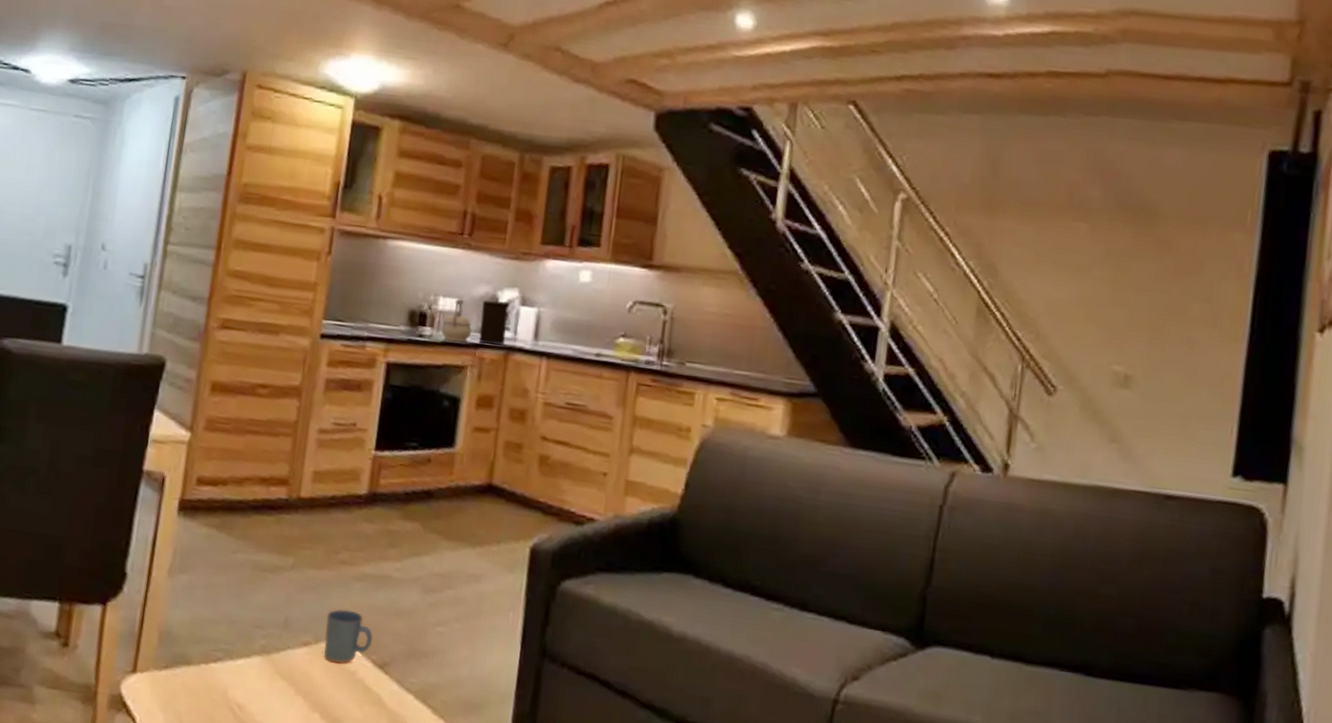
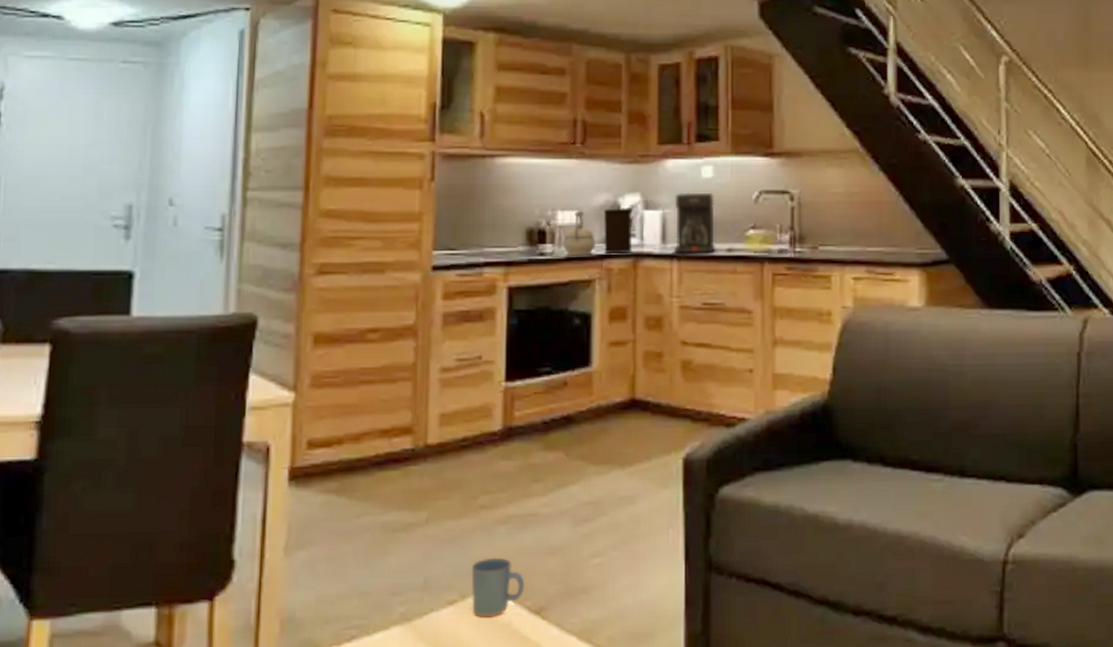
coffee maker: none [545,293,590,356] -> present [674,192,716,254]

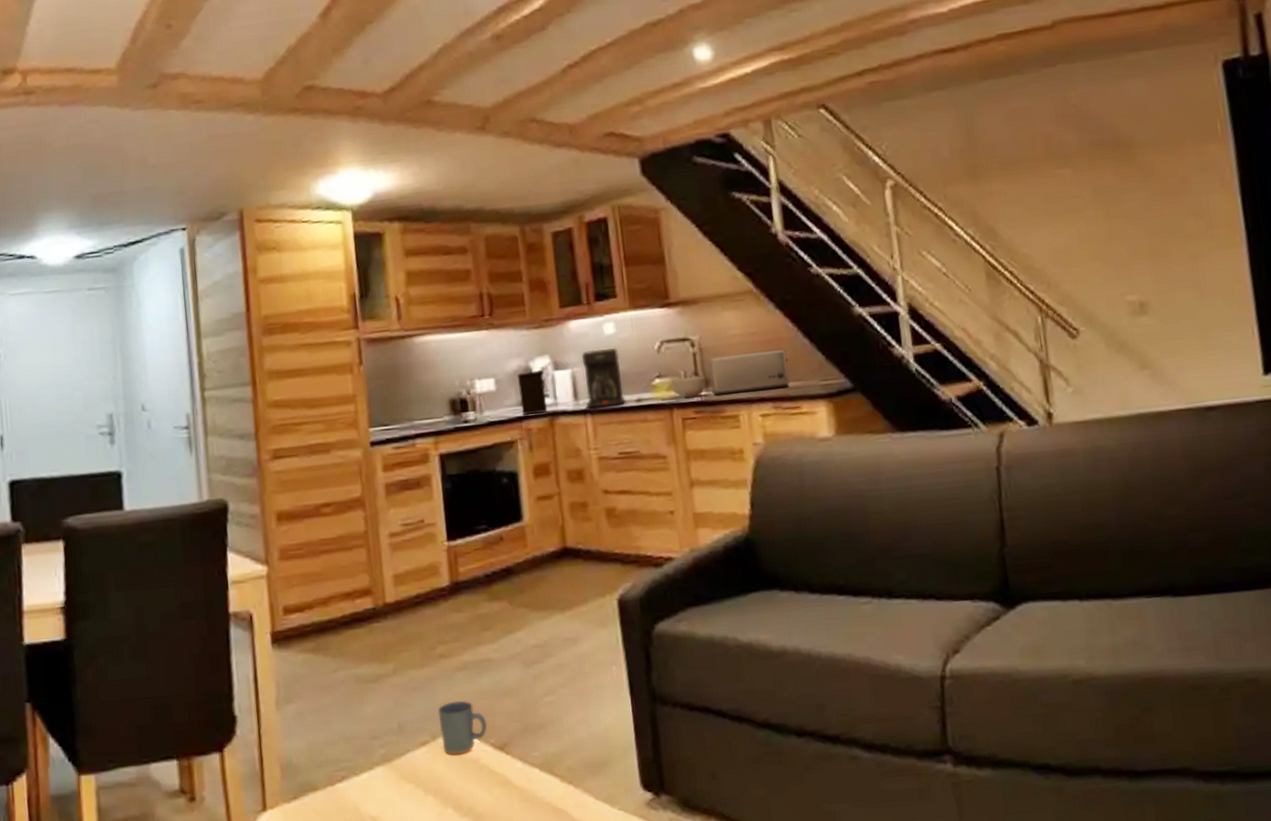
kettle: present [562,210,597,256] -> none [483,377,514,421]
bowl: none [764,230,802,253] -> present [670,376,706,399]
toaster: none [805,212,886,254] -> present [707,349,789,396]

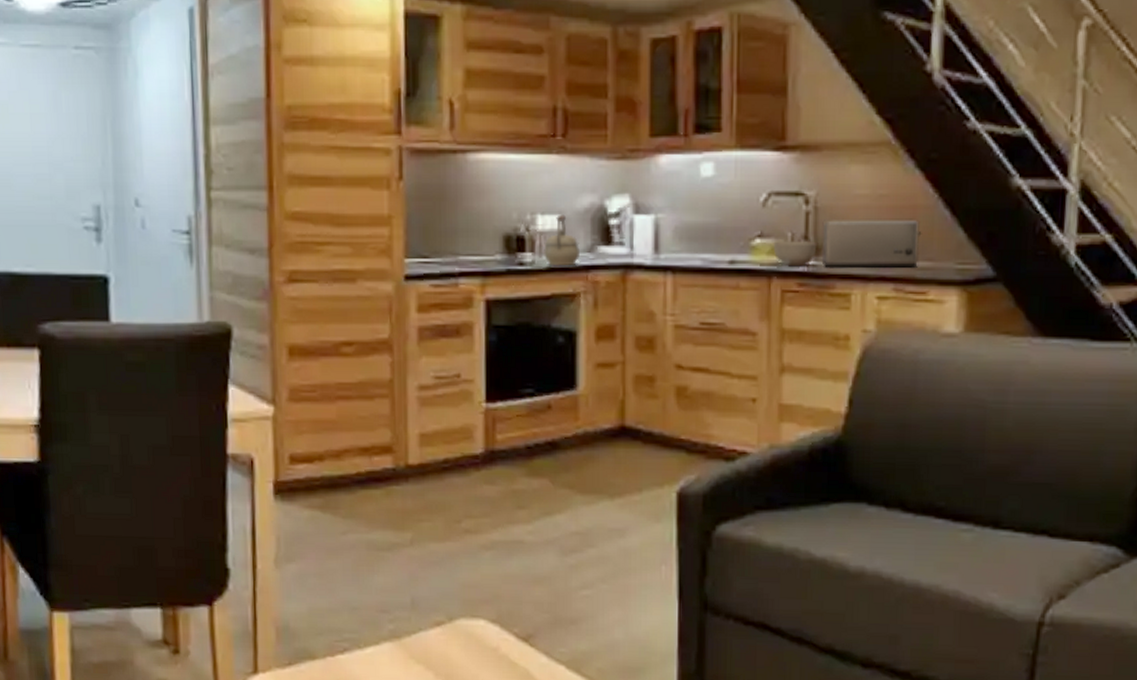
mug: present [438,700,487,755] -> none [457,582,512,641]
kettle: none [483,377,514,421] -> present [542,214,581,266]
canister: present [517,371,548,416] -> none [588,212,621,265]
coffee maker: present [581,348,626,409] -> none [668,193,716,266]

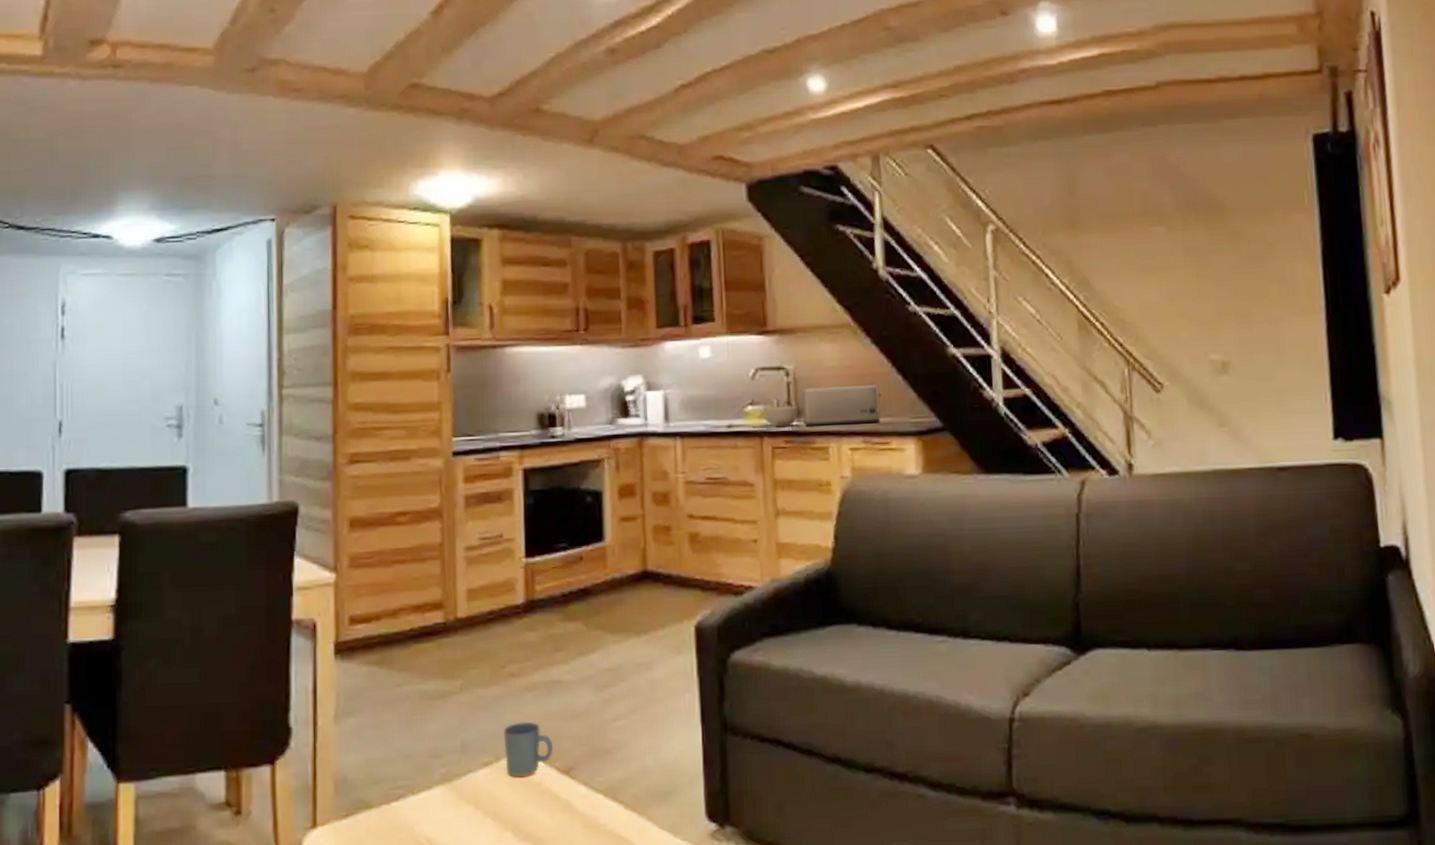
mug: none [457,582,512,641] -> present [503,721,554,778]
kettle: present [542,214,581,266] -> none [571,394,603,438]

